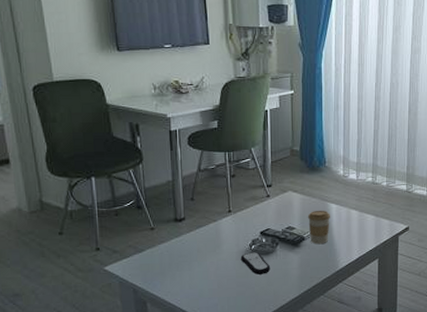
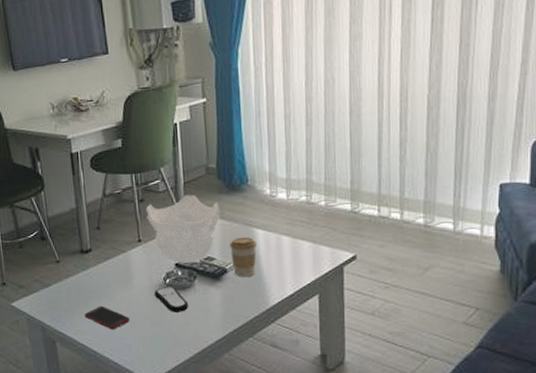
cell phone: none [175,269,217,291] -> present [84,305,130,330]
decorative bowl: none [237,173,301,232] -> present [146,195,220,263]

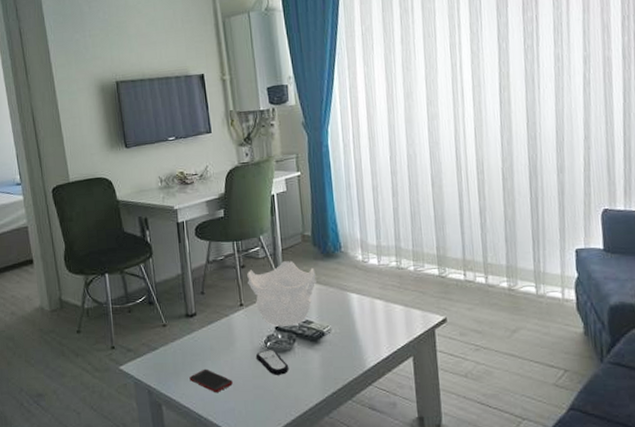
coffee cup: present [229,236,258,278] -> none [325,300,353,341]

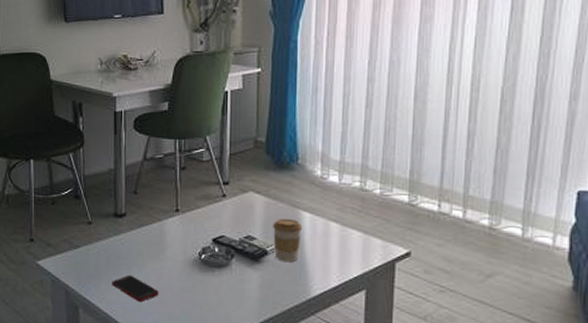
decorative bowl: present [247,261,317,327] -> none [187,167,265,240]
remote control: present [255,350,289,375] -> none [187,262,223,292]
coffee cup: none [325,300,353,341] -> present [272,218,303,263]

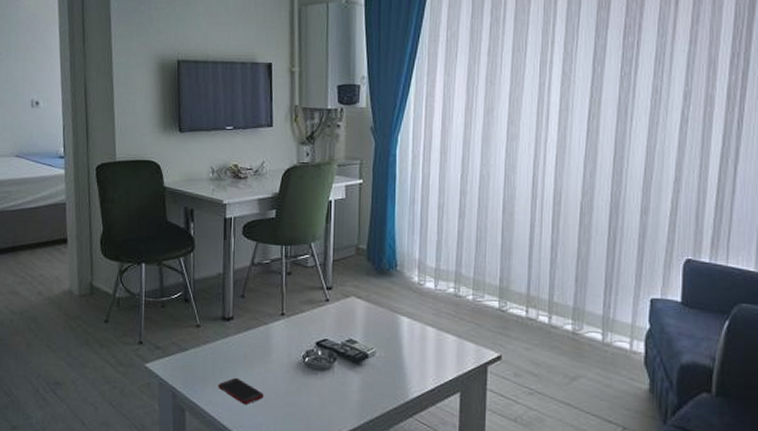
coffee cup: present [272,218,303,263] -> none [372,322,402,366]

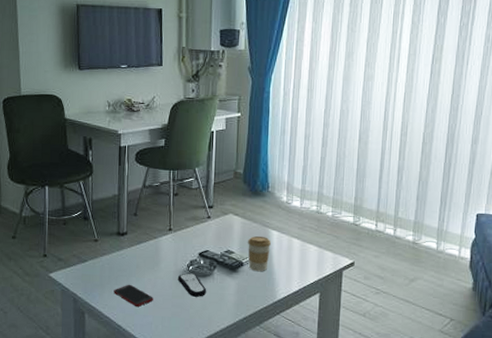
remote control: none [291,365,326,394] -> present [177,273,207,297]
coffee cup: none [372,322,402,366] -> present [247,235,272,272]

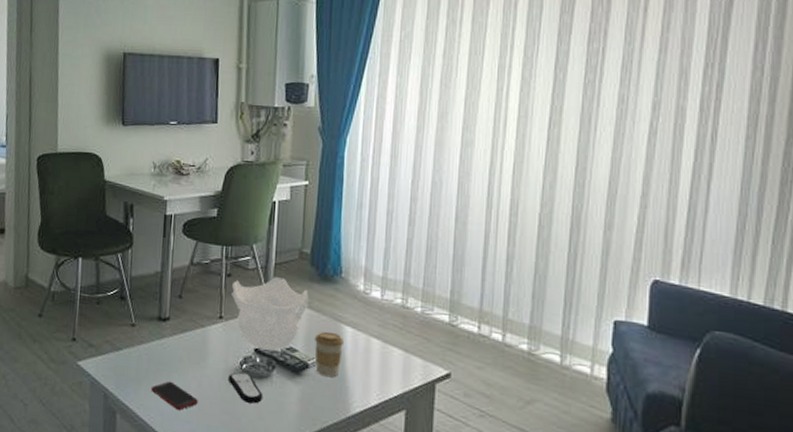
decorative bowl: none [179,194,242,254] -> present [232,277,309,351]

